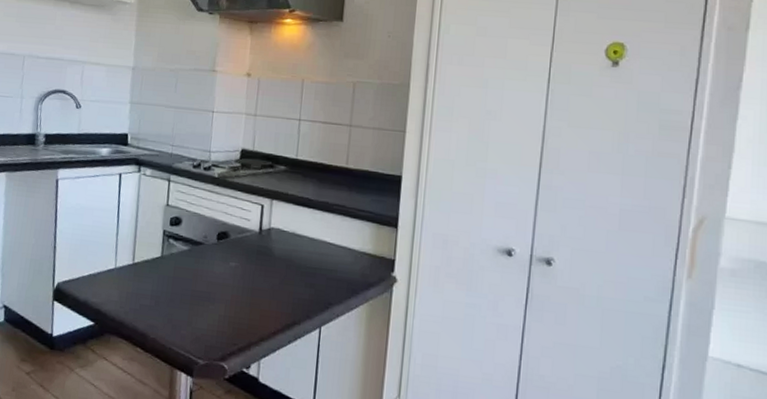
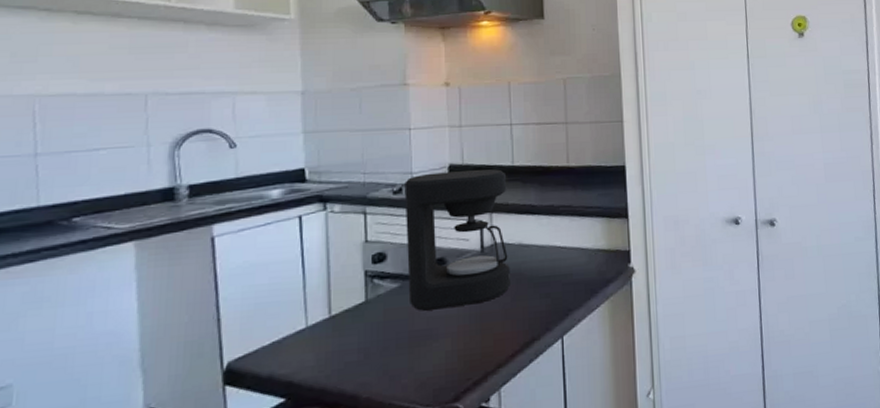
coffee maker: none [195,154,289,279] -> present [404,169,512,311]

